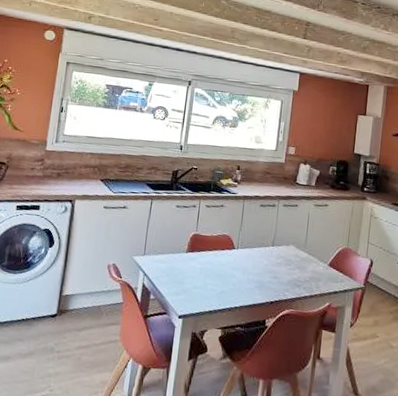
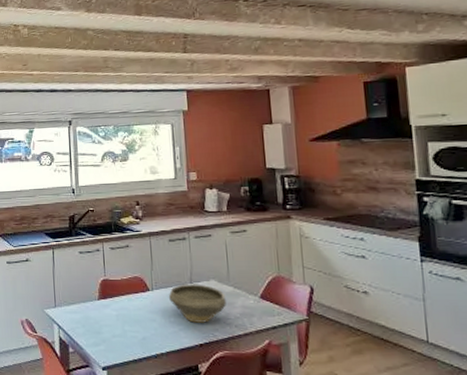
bowl: none [250,246,300,283] -> present [168,284,226,323]

